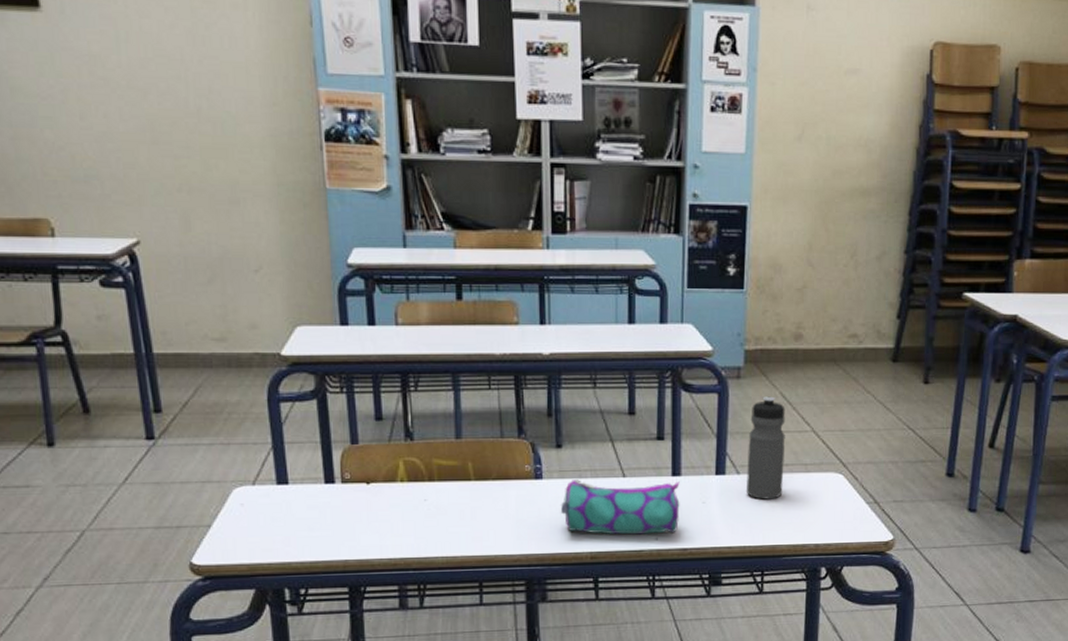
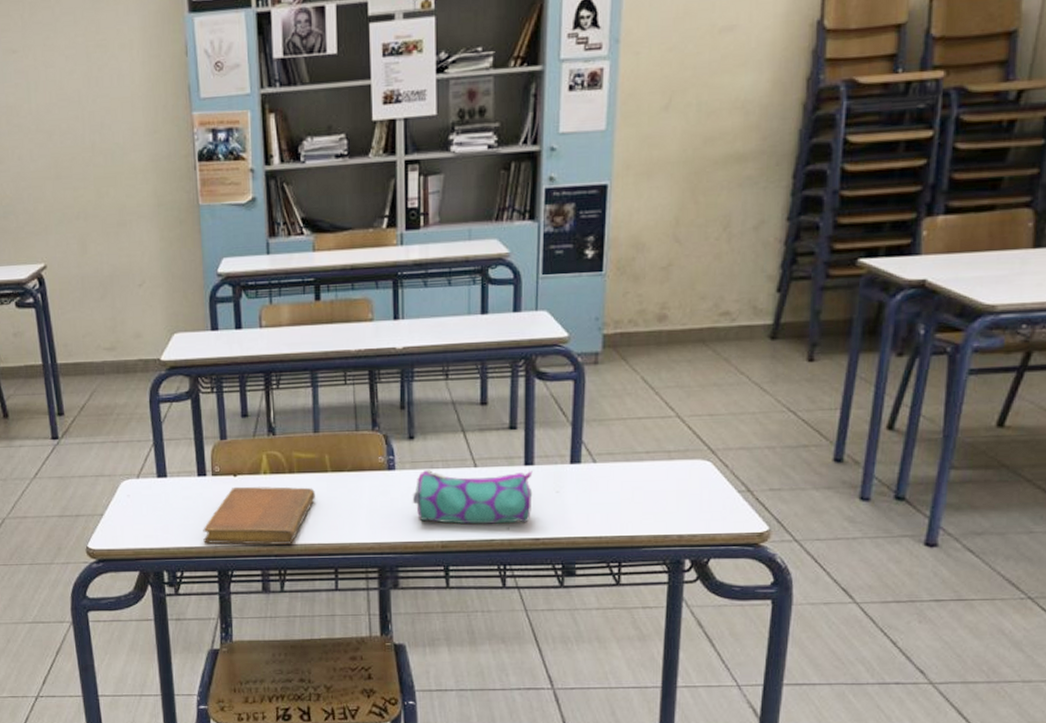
notebook: none [331,495,458,558] -> present [203,486,315,545]
water bottle: present [747,396,785,500] -> none [604,381,647,489]

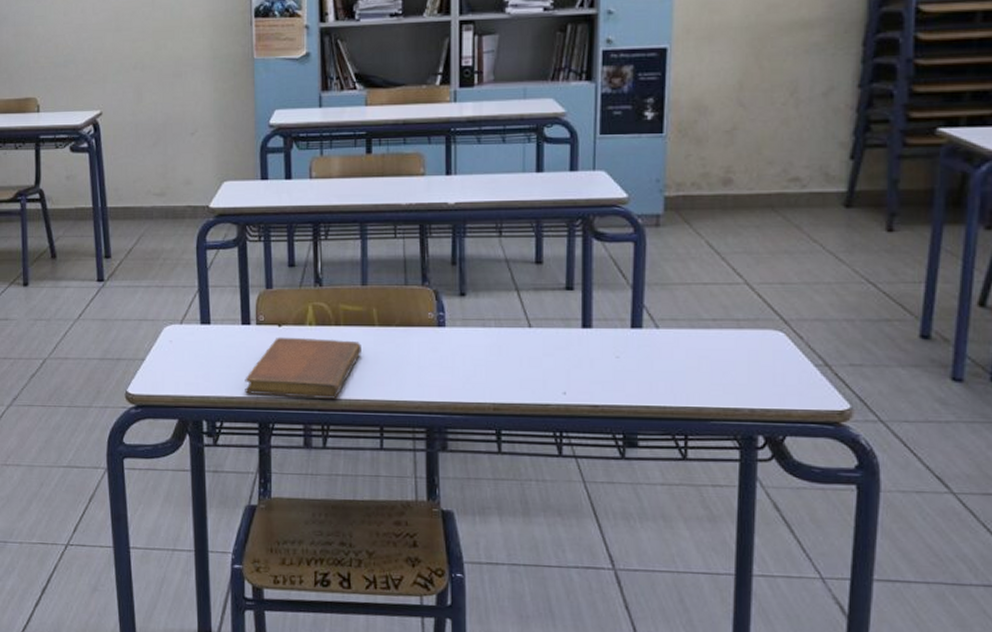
pencil case: present [412,469,533,525] -> none [462,327,591,389]

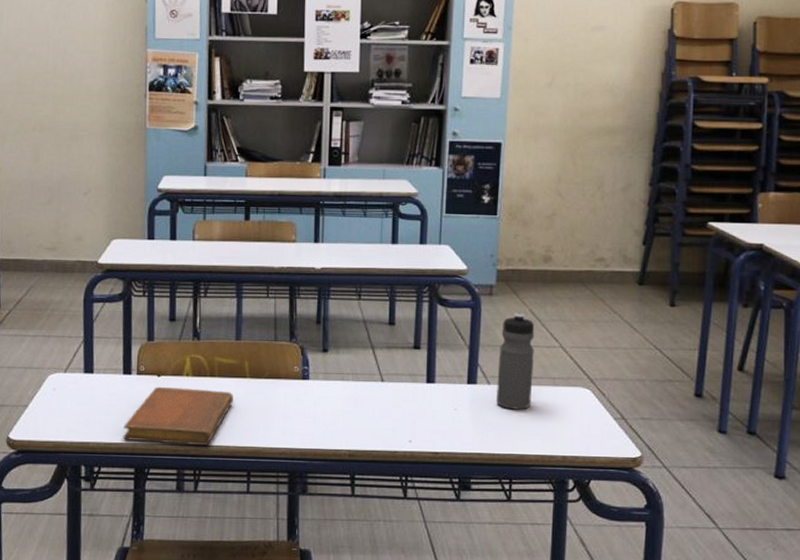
water bottle: none [667,245,713,357] -> present [497,313,535,410]

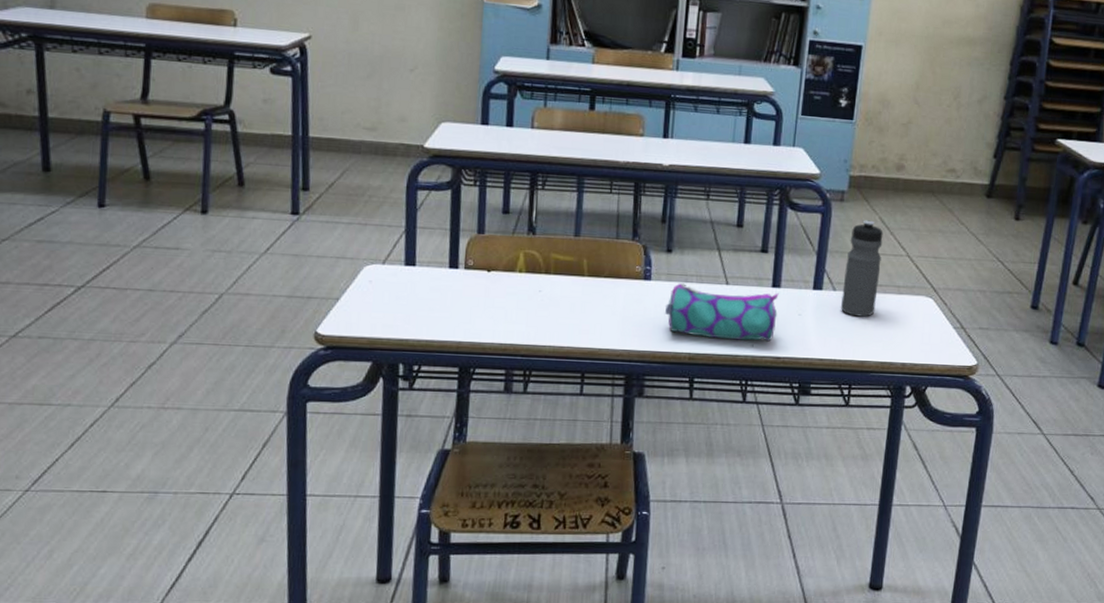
notebook: present [123,386,233,445] -> none [447,282,570,345]
pencil case: none [323,381,434,437] -> present [664,282,779,342]

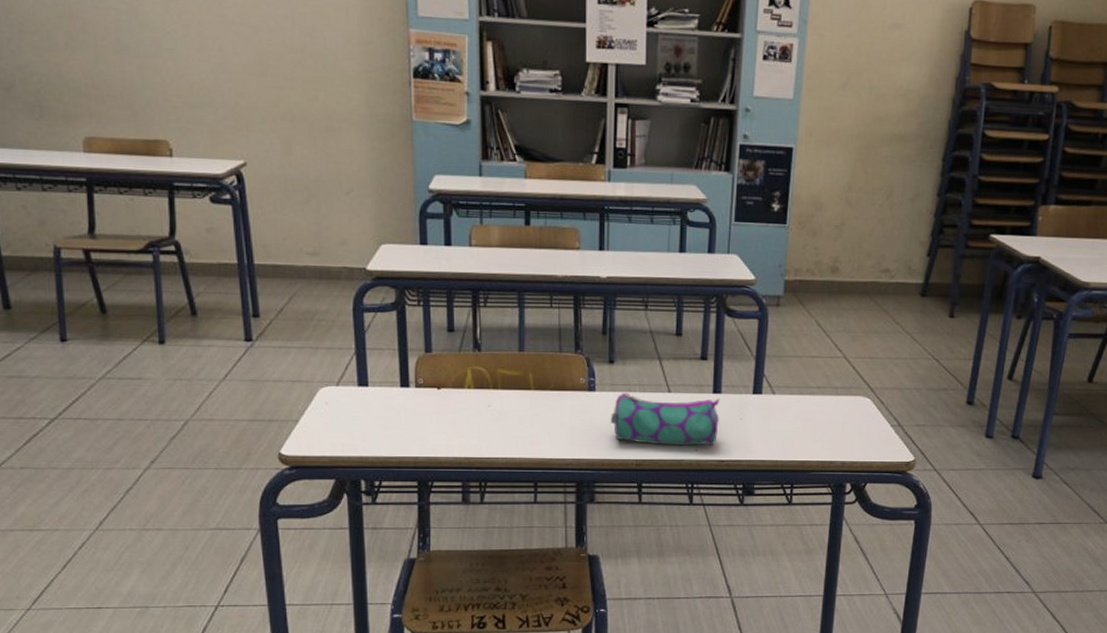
water bottle: present [841,220,883,317] -> none [781,324,820,419]

